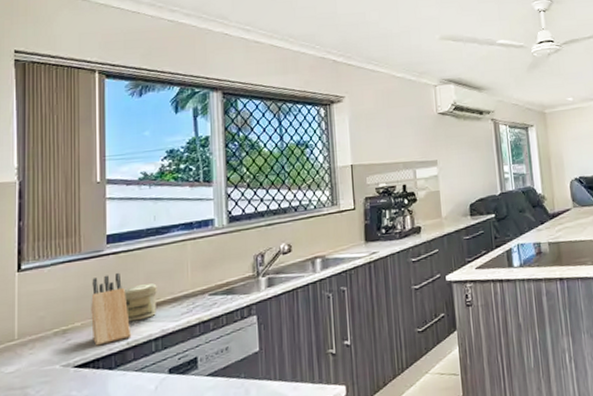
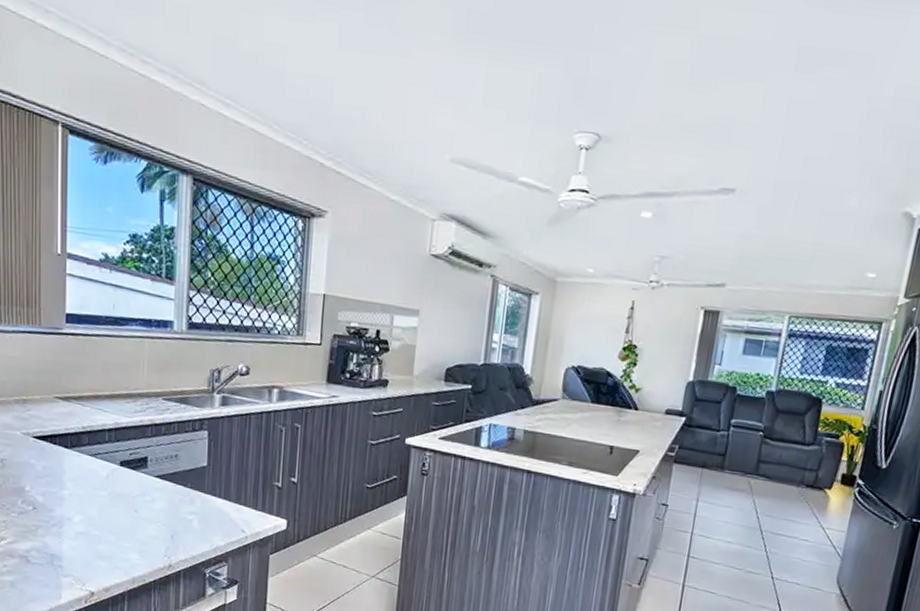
knife block: present [91,272,132,346] -> none [49,354,87,424]
jar: present [123,283,157,322] -> none [81,372,113,408]

